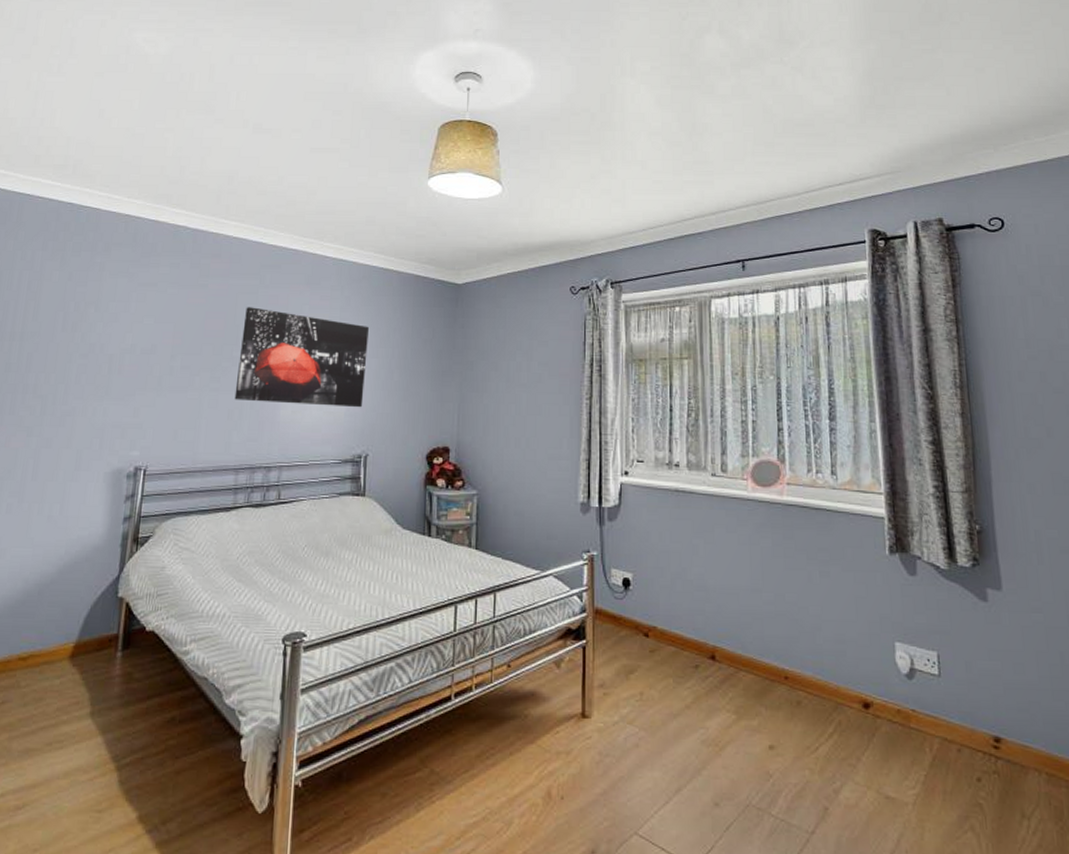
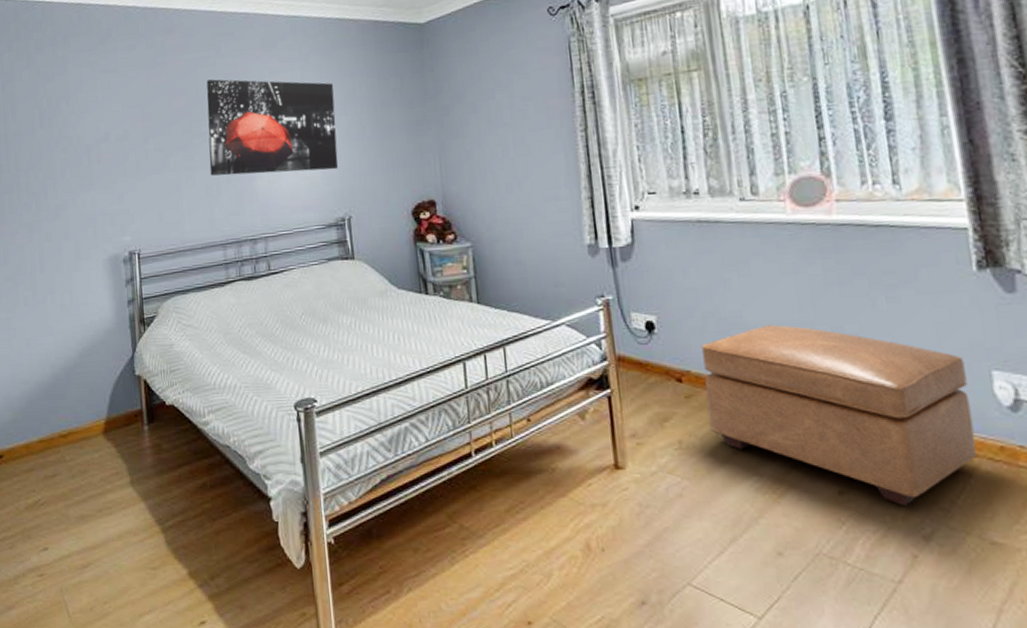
ottoman: none [667,589,880,761] -> present [701,325,977,505]

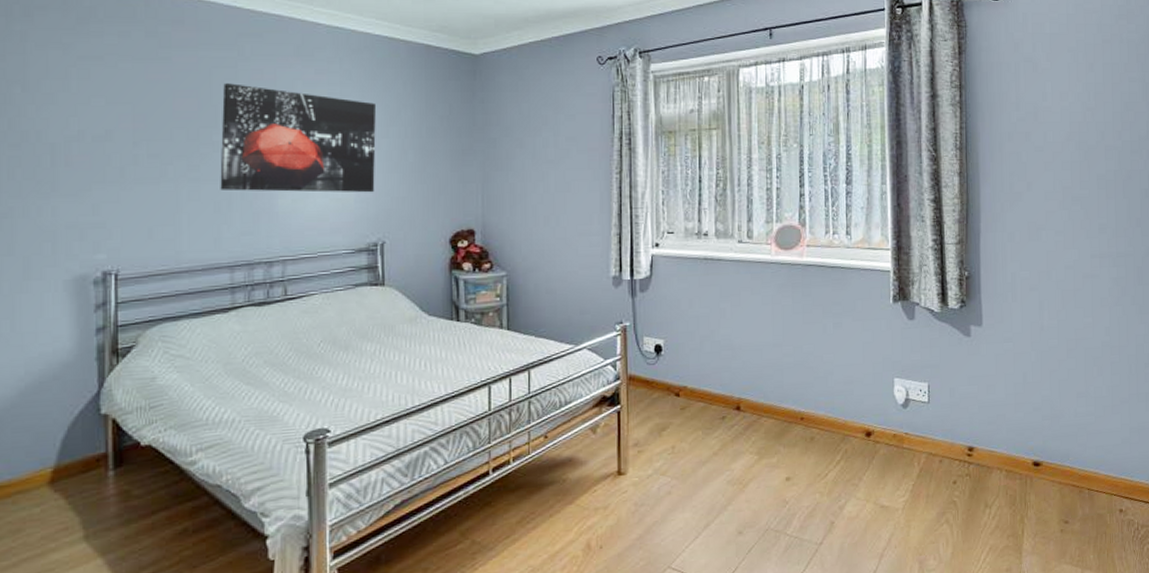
ottoman: present [701,325,977,505] -> none [697,346,879,485]

